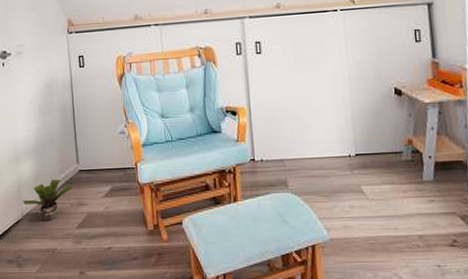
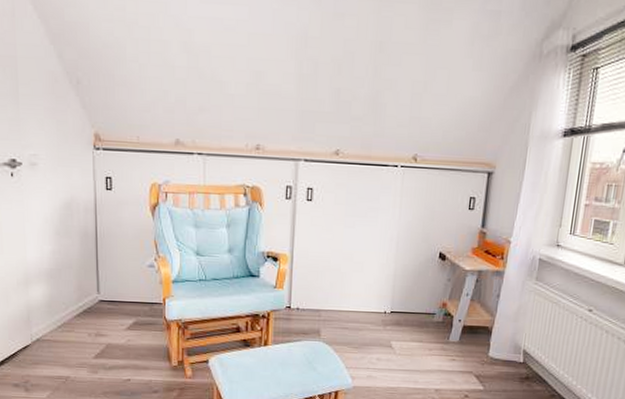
potted plant: present [23,179,74,221] -> none [33,306,92,349]

